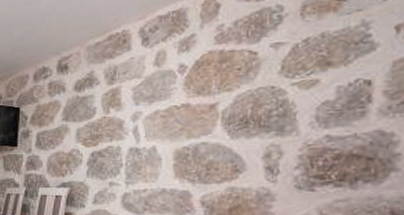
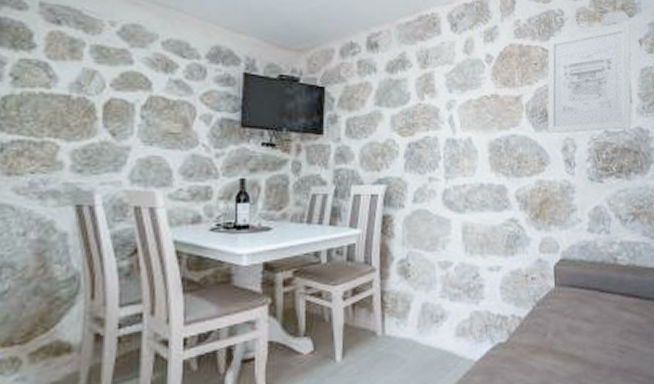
wall art: none [247,8,385,141] -> present [547,24,632,134]

